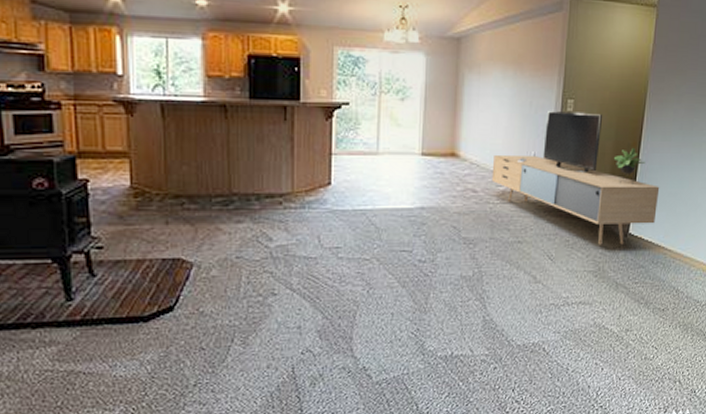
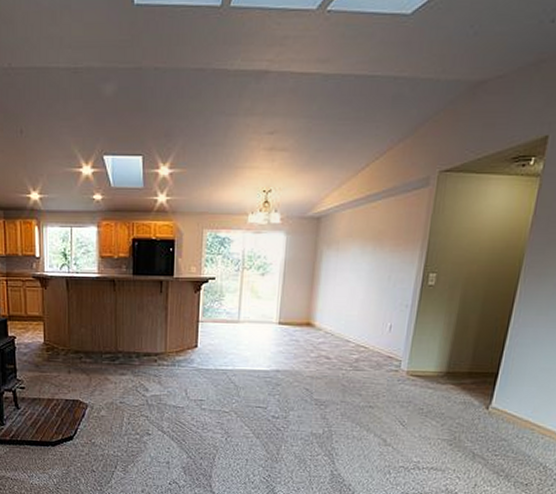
media console: present [491,110,660,245] -> none [345,283,531,417]

